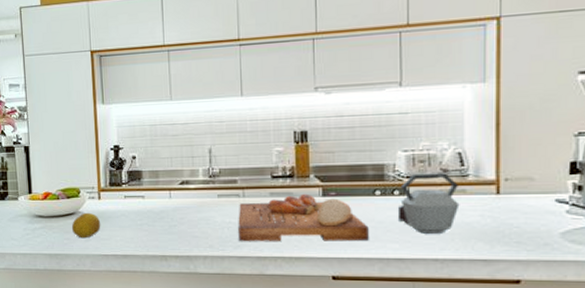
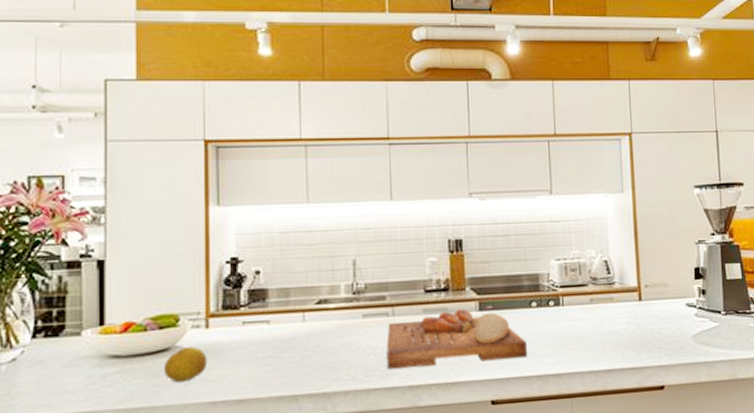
kettle: present [397,173,460,234] -> none [553,281,609,345]

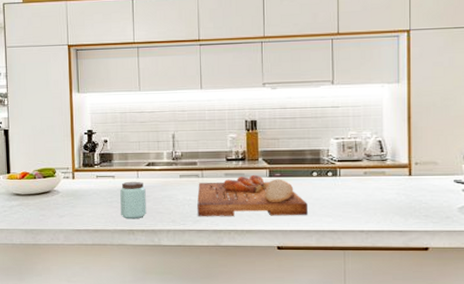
fruit: present [163,346,208,383] -> none [47,191,74,215]
peanut butter: none [278,326,316,381] -> present [120,181,146,219]

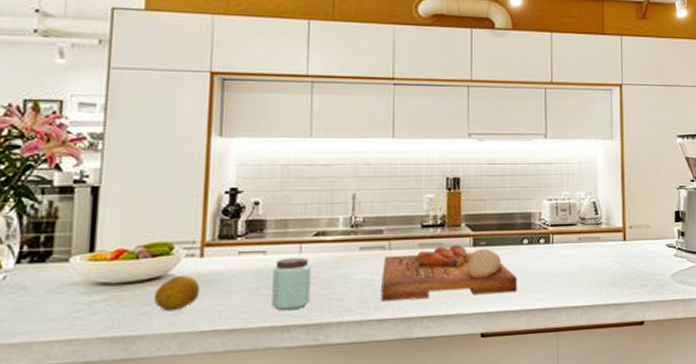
fruit: none [47,191,74,215] -> present [153,275,200,312]

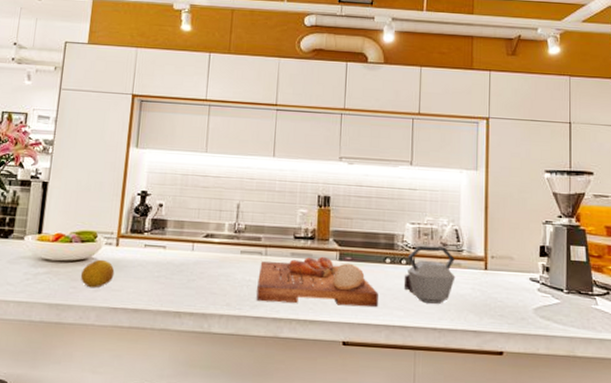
peanut butter: present [272,257,311,311] -> none [168,254,200,300]
kettle: none [543,221,595,282] -> present [403,245,456,304]

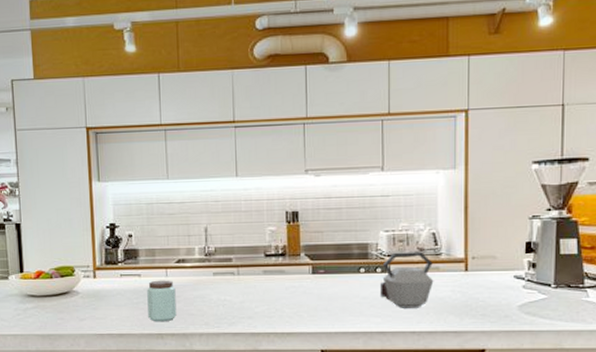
fruit: present [80,259,115,288] -> none [65,291,96,318]
peanut butter: none [168,254,200,300] -> present [147,280,177,322]
cutting board: present [256,256,378,308] -> none [233,271,354,319]

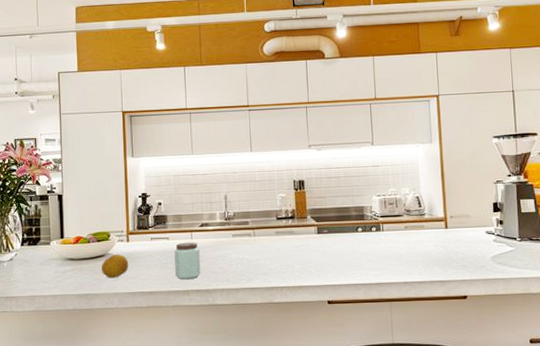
fruit: none [65,291,96,318] -> present [101,254,129,278]
kettle: present [379,252,434,308] -> none [375,213,420,262]

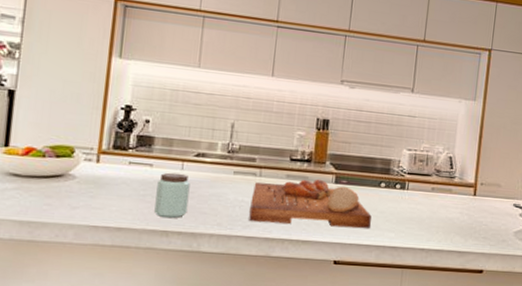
fruit: present [101,254,129,278] -> none [55,175,95,206]
cutting board: none [250,232,355,275] -> present [249,179,372,230]

